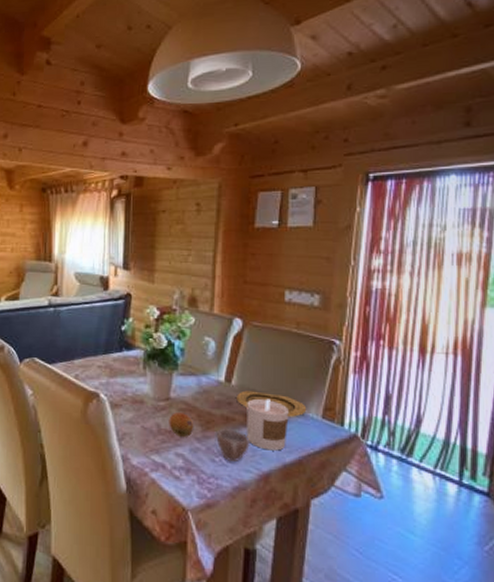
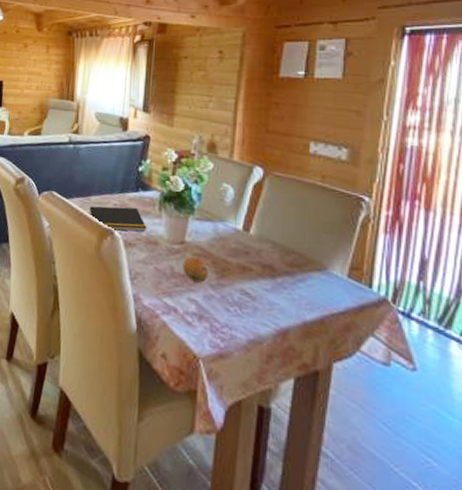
notepad: none [73,367,132,393] -> present [89,206,147,232]
cup: present [216,428,250,463] -> none [231,277,268,314]
plate: present [236,390,307,417] -> none [254,241,331,273]
candle: present [247,399,289,451] -> none [264,251,311,307]

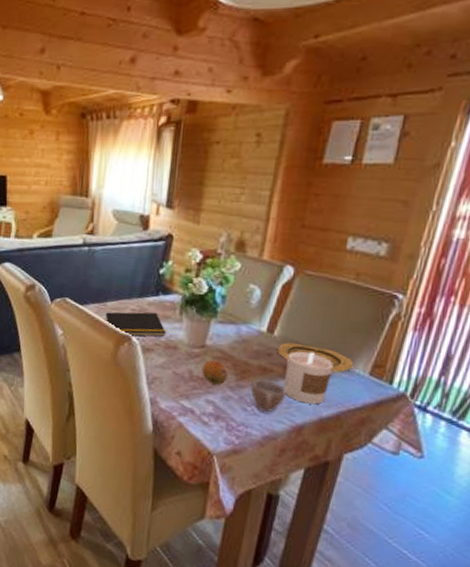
cup: none [231,277,268,314] -> present [250,378,287,413]
plate: none [254,241,331,273] -> present [277,342,354,372]
candle: none [264,251,311,307] -> present [284,351,334,405]

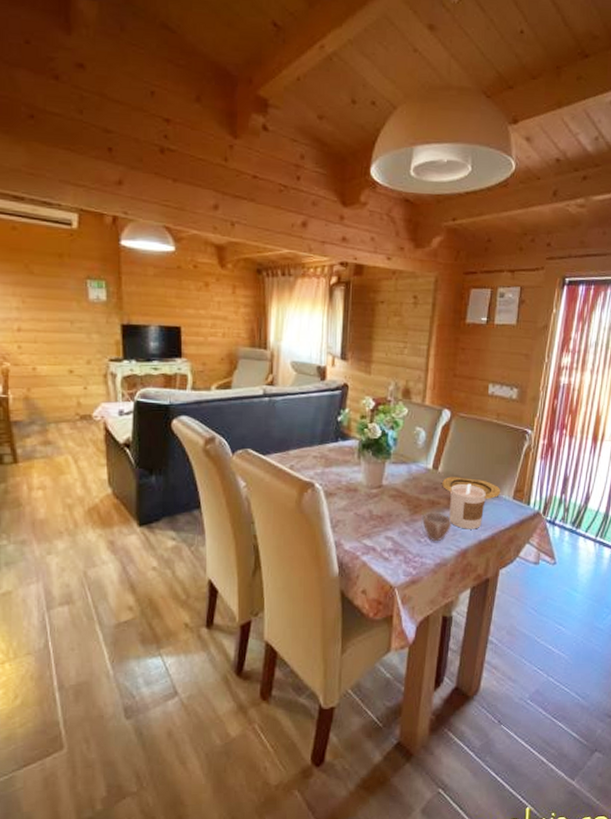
notepad: present [105,312,167,337] -> none [288,457,347,482]
fruit: present [201,360,229,385] -> none [380,499,404,521]

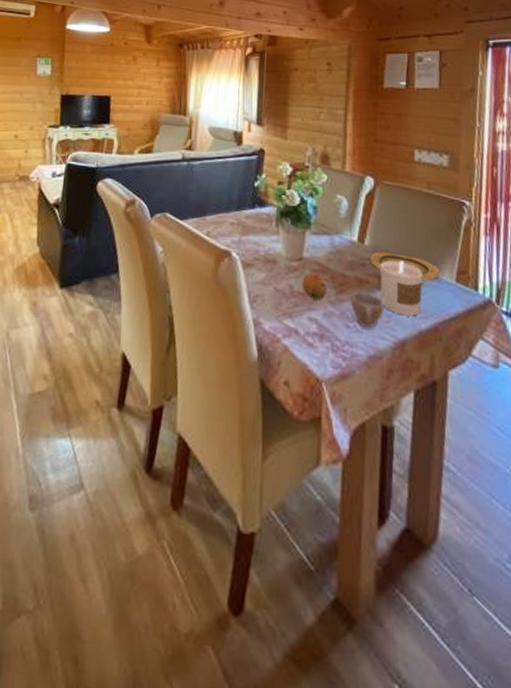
fruit: none [380,499,404,521] -> present [302,274,328,300]

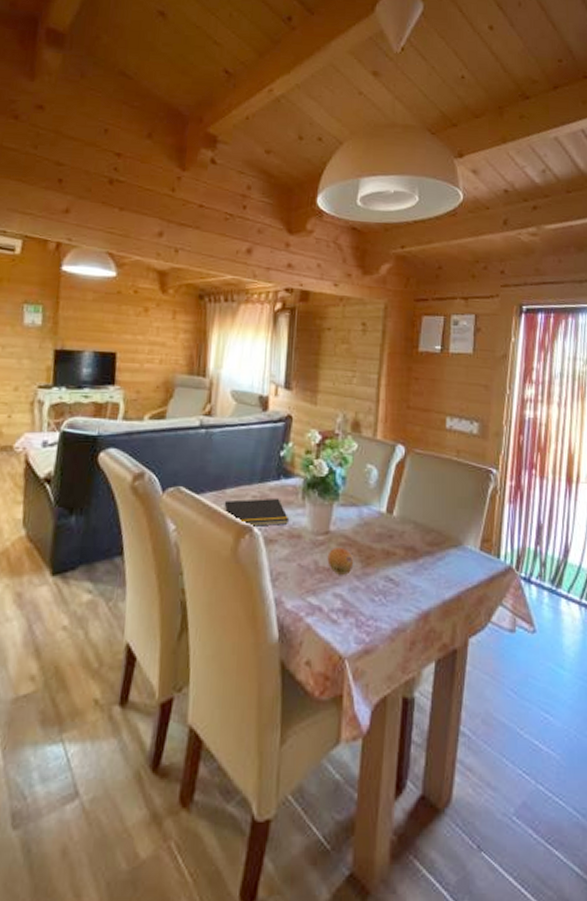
notepad: none [205,225,265,251] -> present [224,498,290,527]
cup: present [350,291,385,329] -> none [376,563,410,601]
plate: present [370,251,441,280] -> none [398,522,466,550]
candle: present [380,260,423,317] -> none [407,530,449,587]

